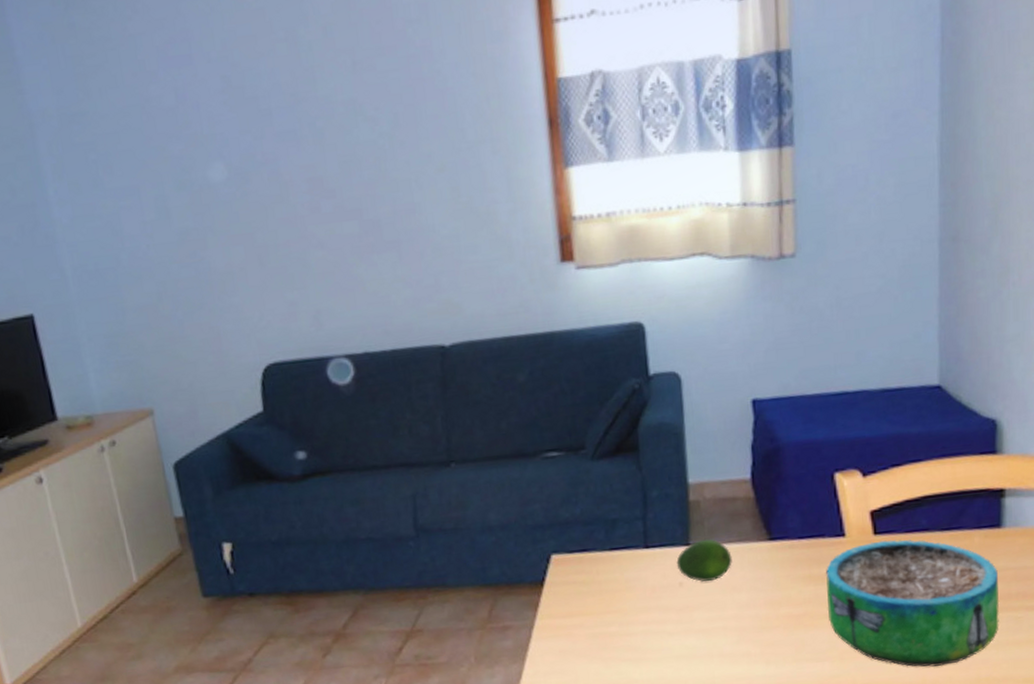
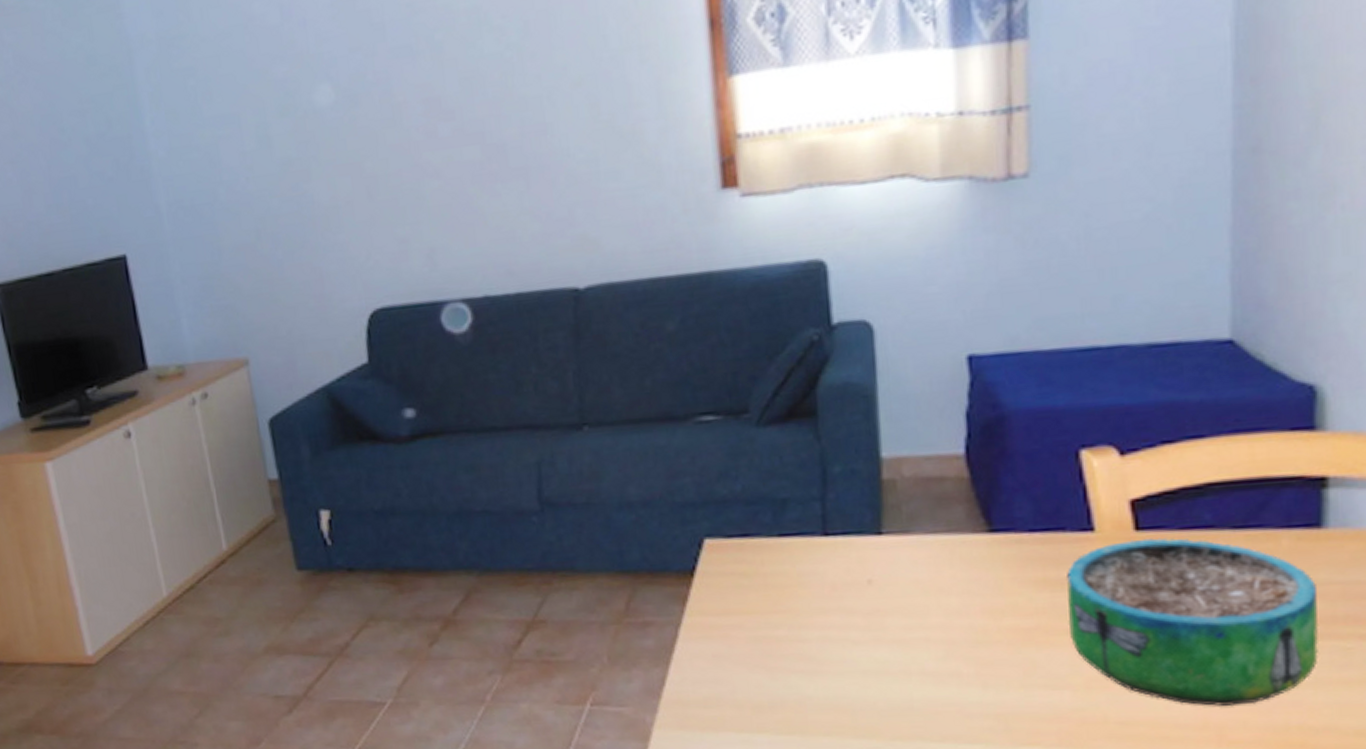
fruit: present [676,539,732,582] -> none [864,527,939,581]

